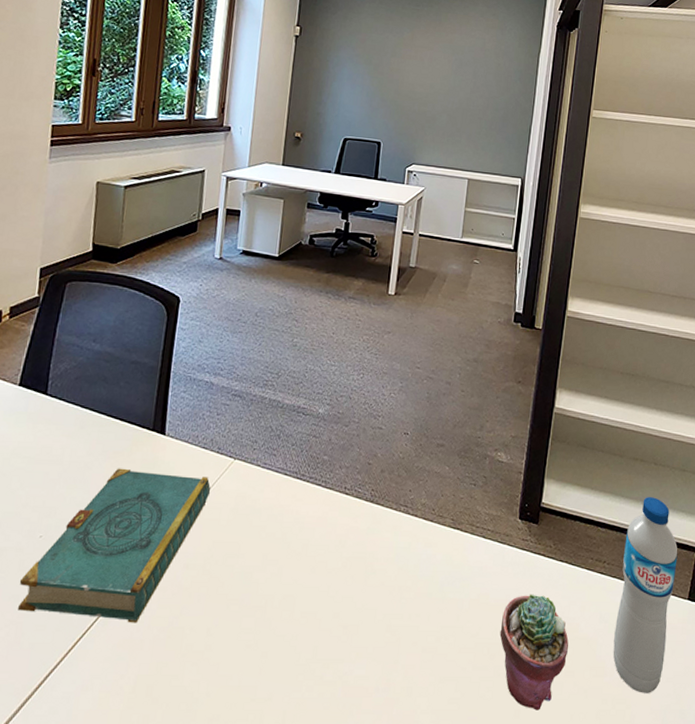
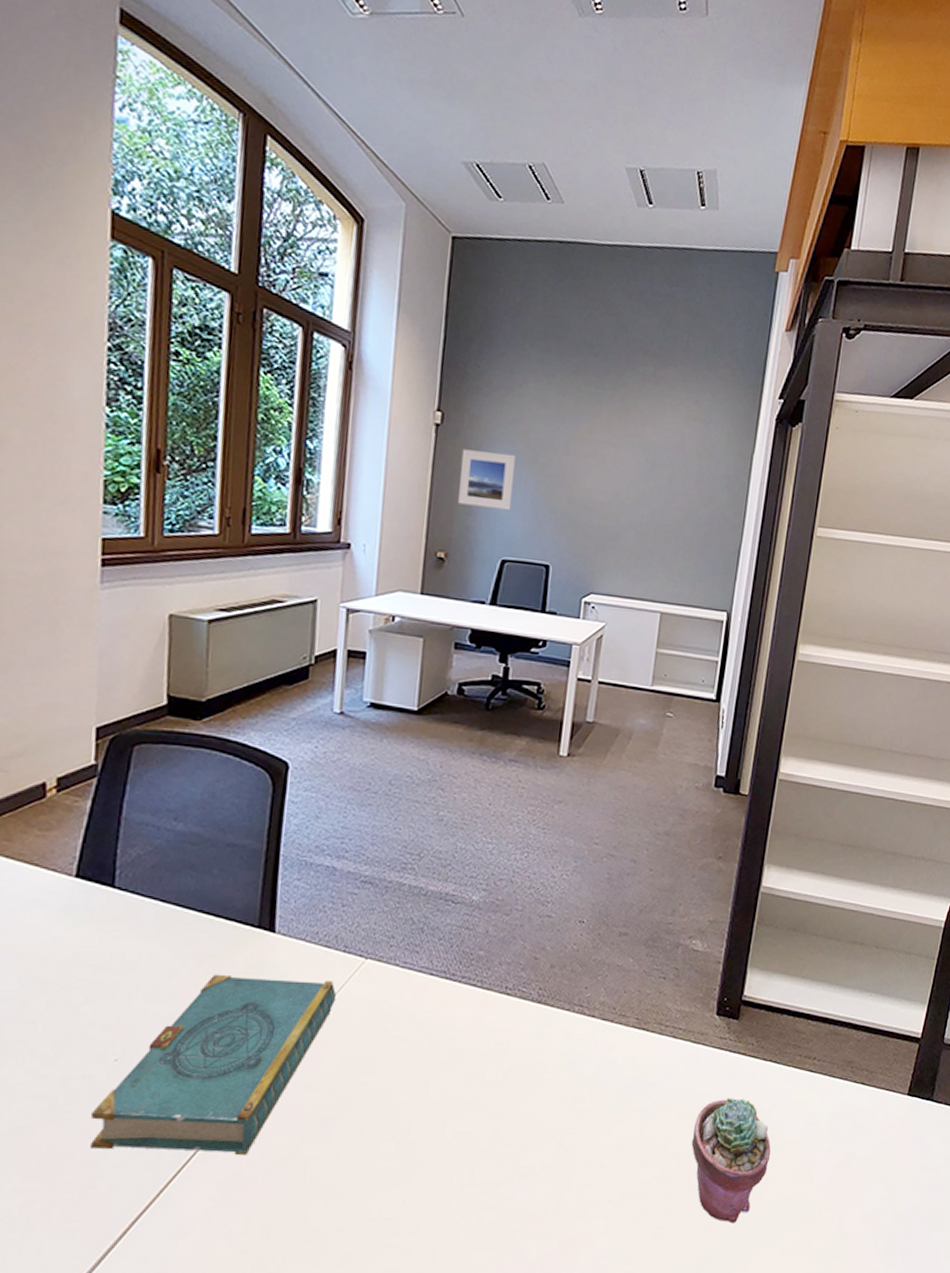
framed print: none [311,54,355,100] -> present [458,449,515,511]
water bottle: present [613,497,678,693] -> none [820,984,899,1198]

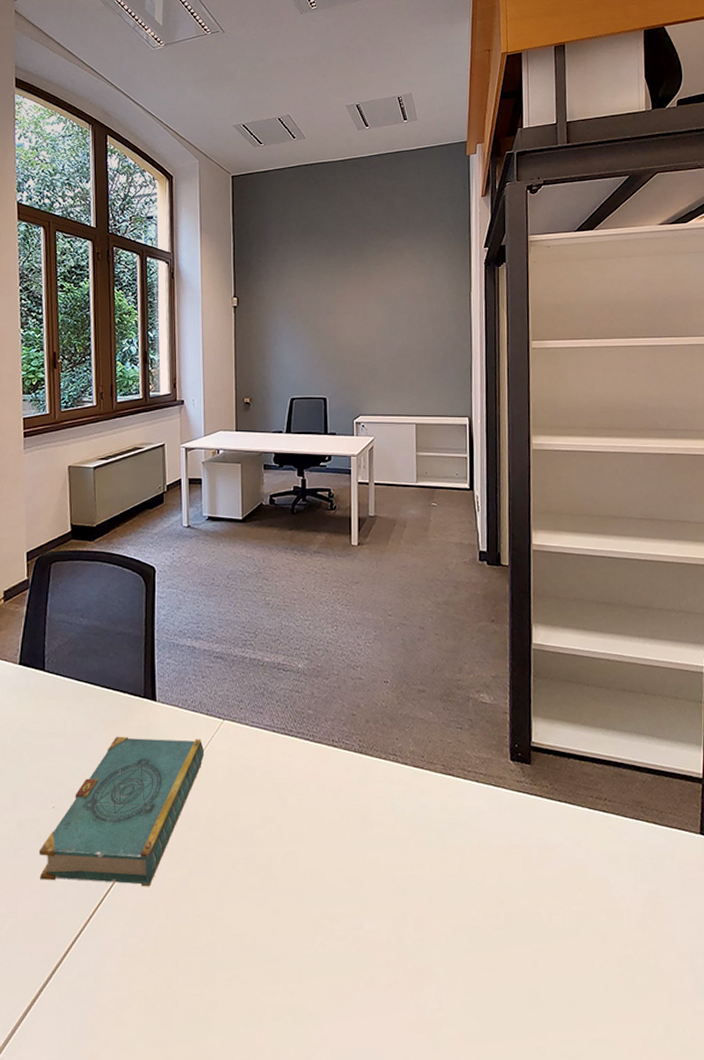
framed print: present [458,449,515,511] -> none [254,320,293,361]
potted succulent: present [691,1097,771,1223] -> none [506,837,579,959]

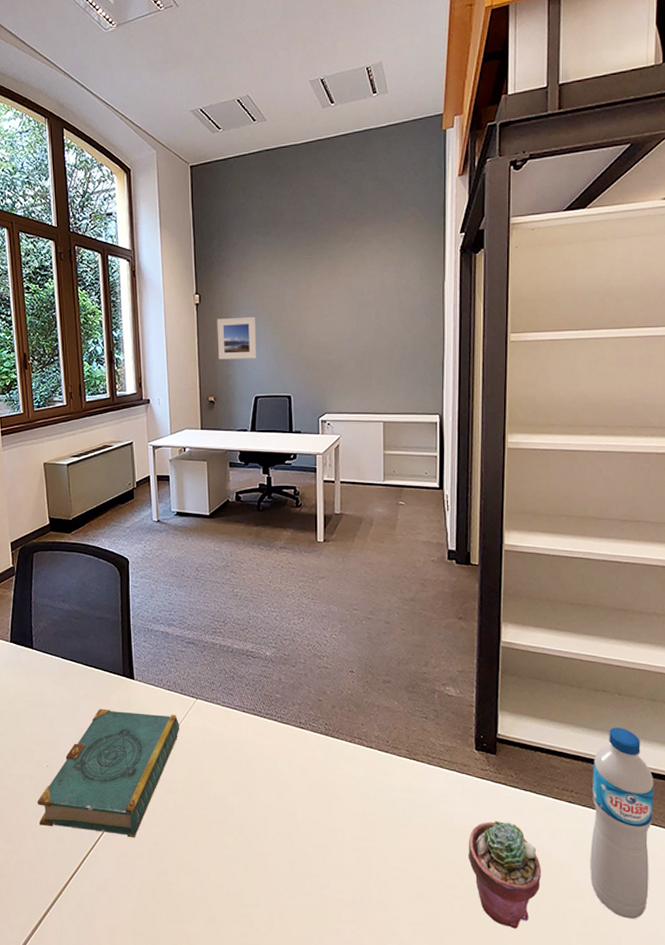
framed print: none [254,320,293,361] -> present [217,316,257,360]
potted succulent: none [506,837,579,959] -> present [468,820,541,929]
water bottle: none [624,728,684,936] -> present [590,727,654,919]

